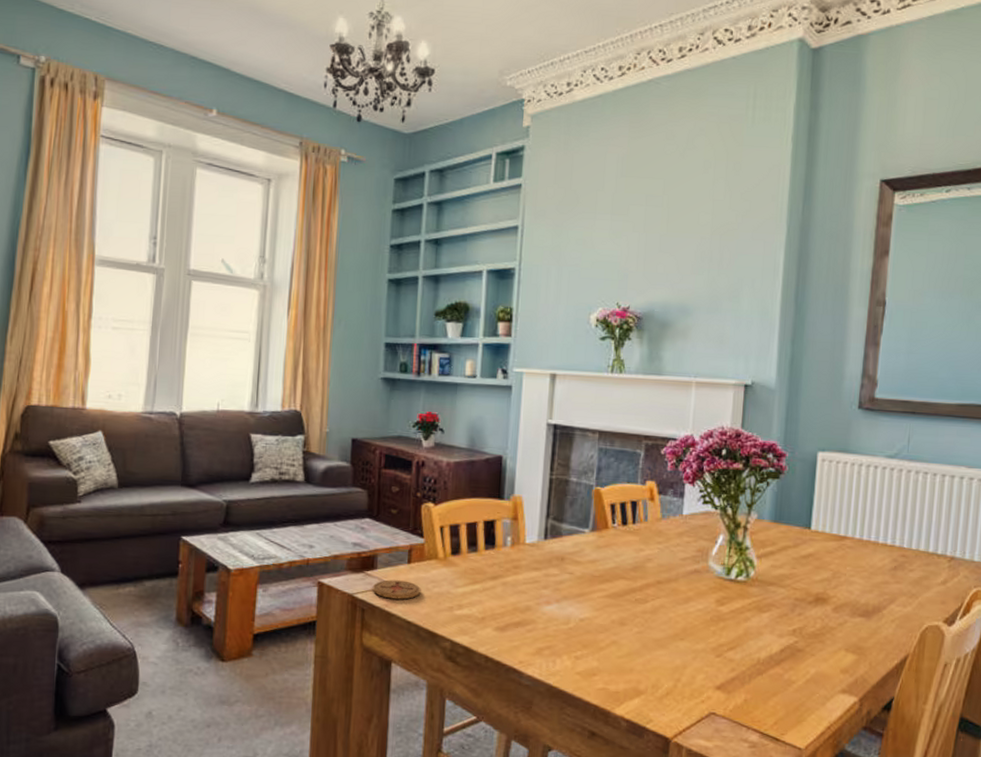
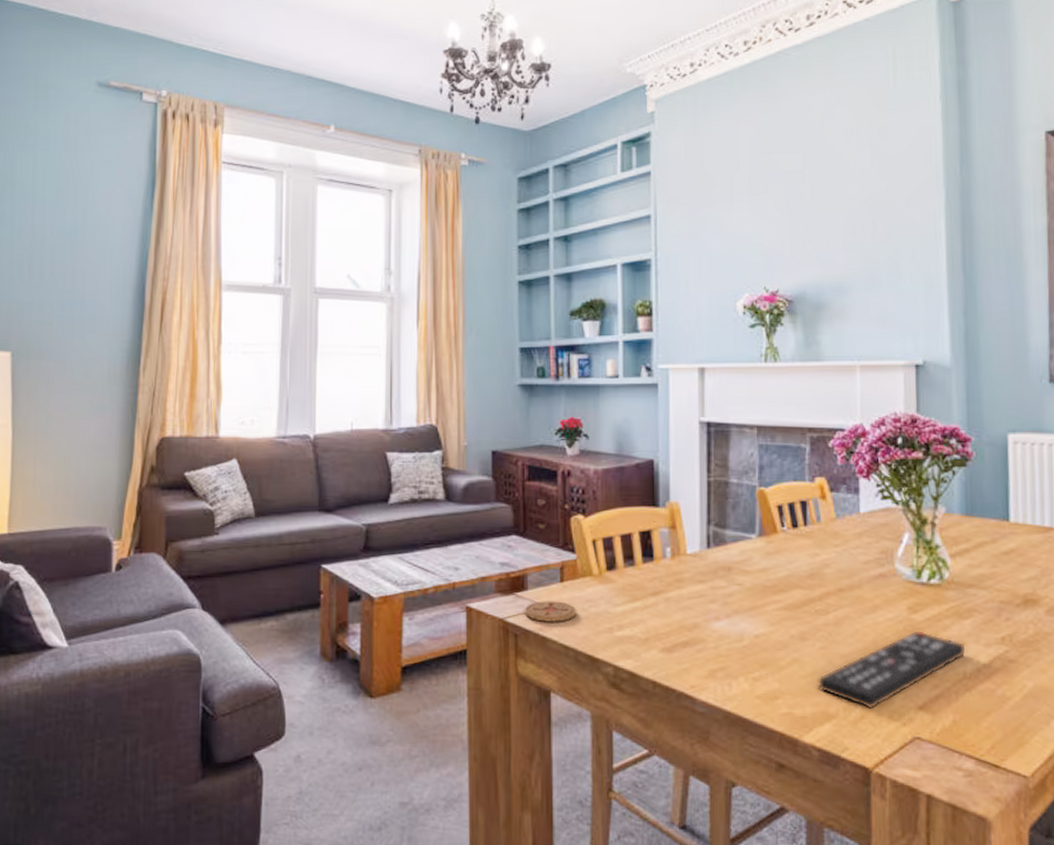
remote control: none [631,620,761,687] -> present [818,630,965,709]

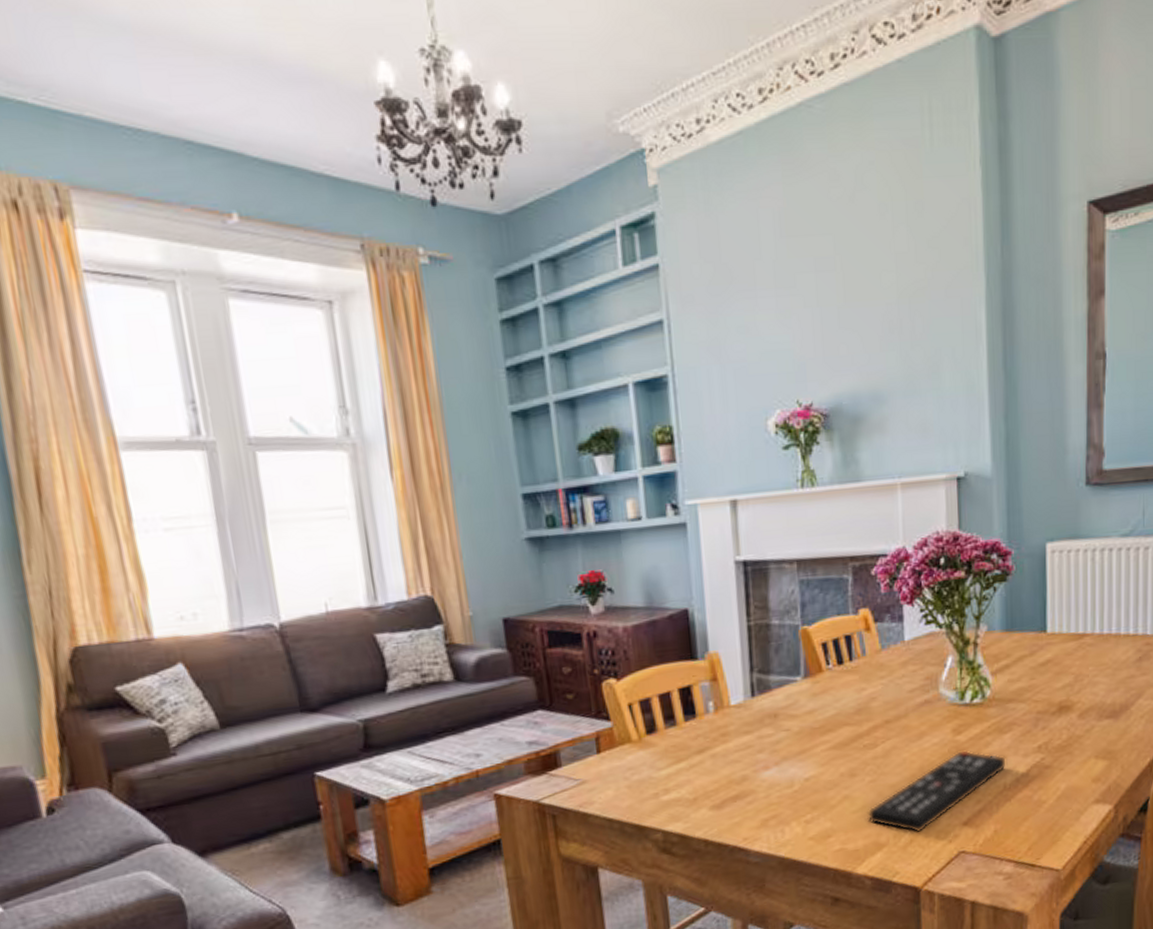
coaster: present [524,601,577,622] -> none [560,773,619,798]

